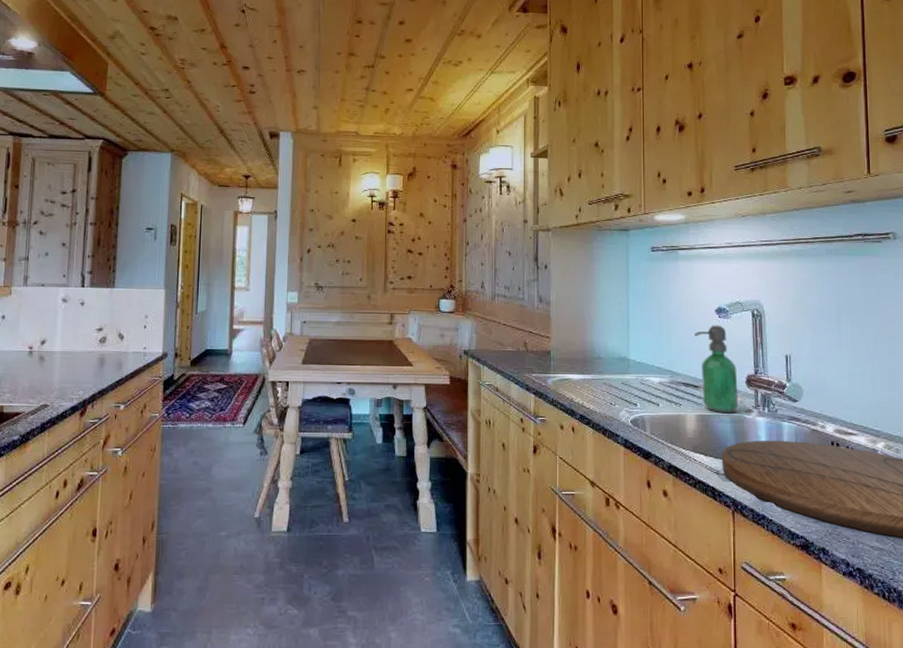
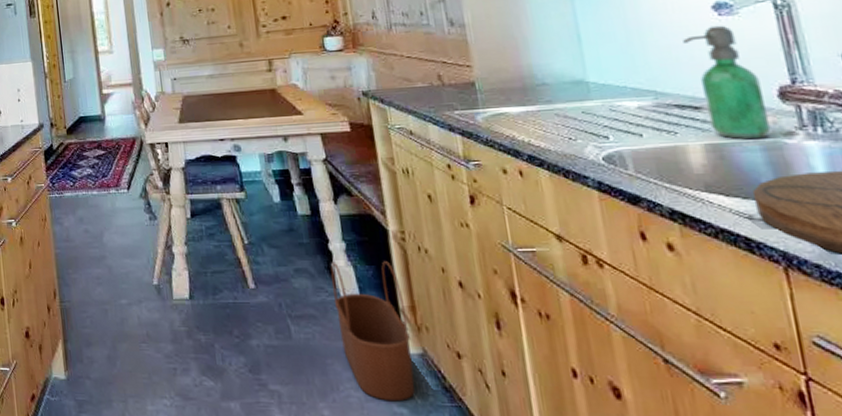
wicker basket: none [414,499,471,623] -> present [330,261,415,402]

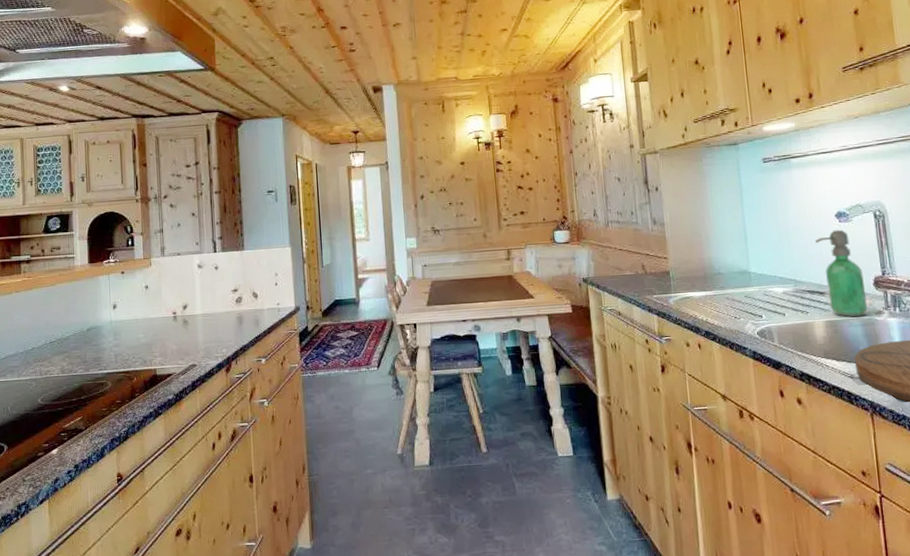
wicker basket: present [330,261,415,402] -> none [550,423,613,541]

